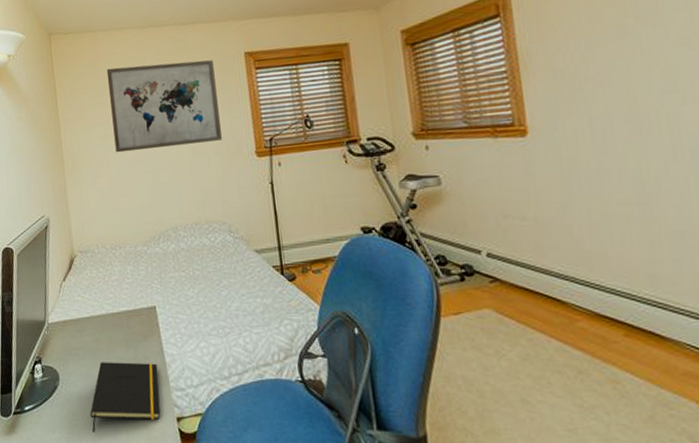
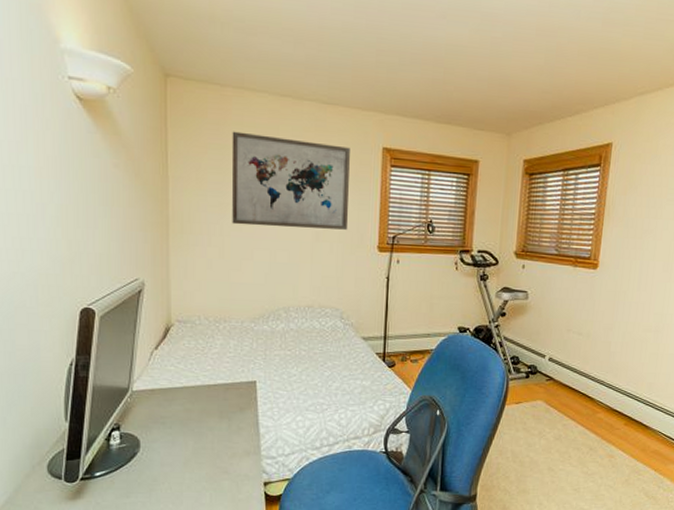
notepad: present [90,362,161,432] -> none [172,431,250,496]

